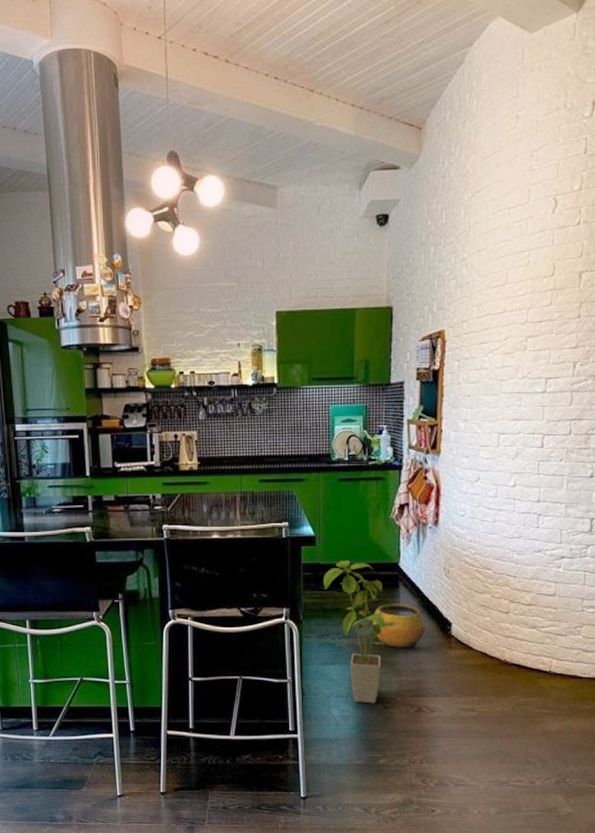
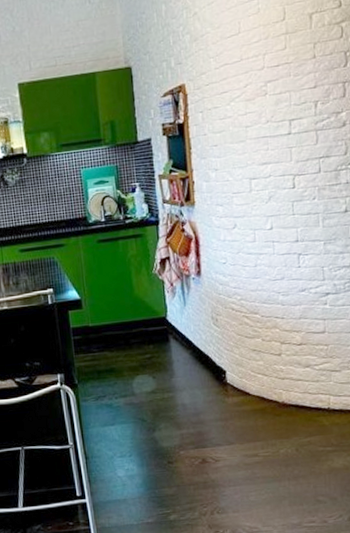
house plant: present [323,560,397,703] -> none [93,320,172,461]
clay pot: present [373,604,426,650] -> none [147,357,201,403]

